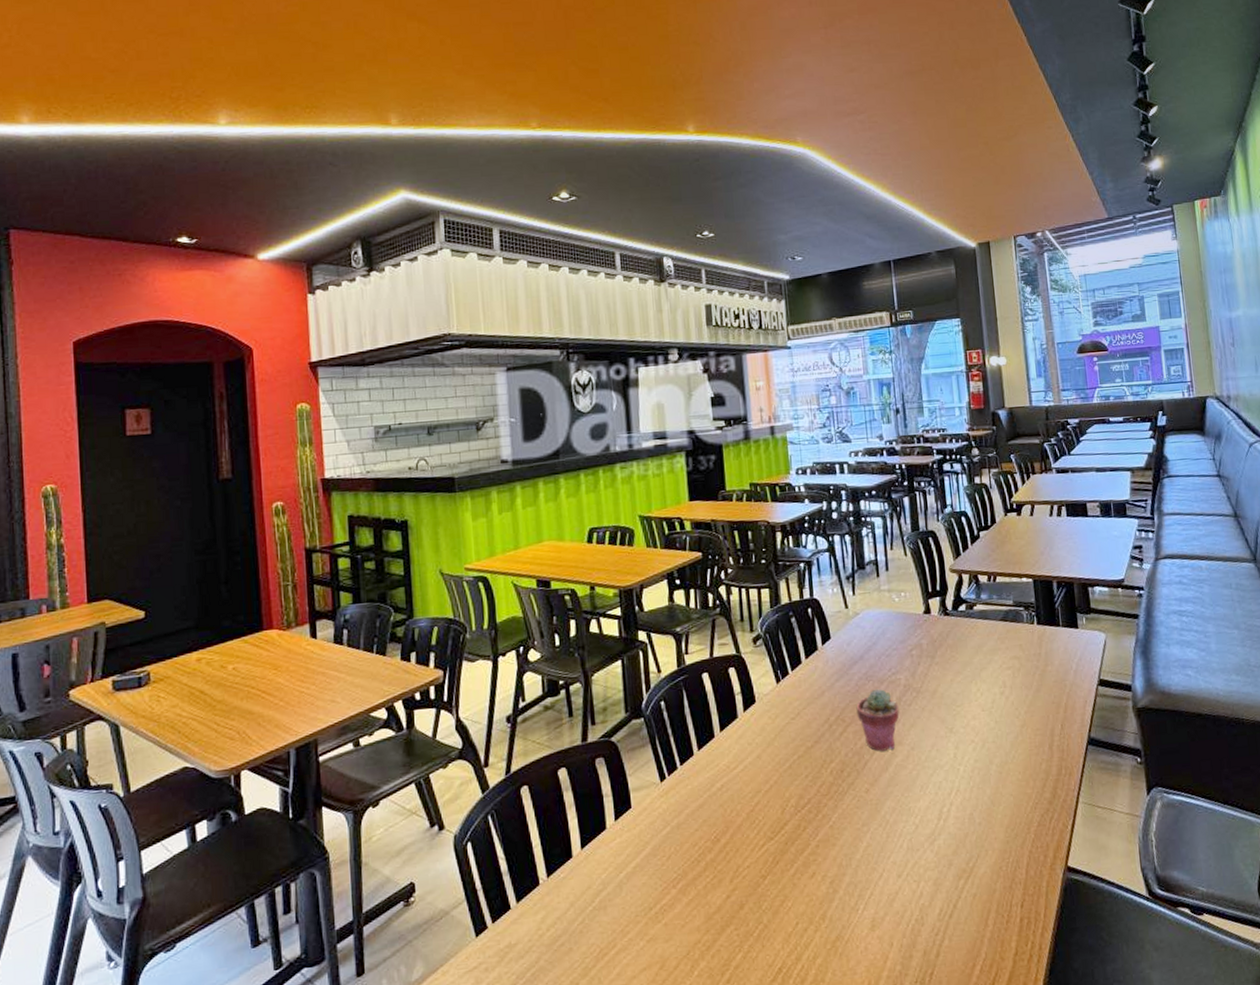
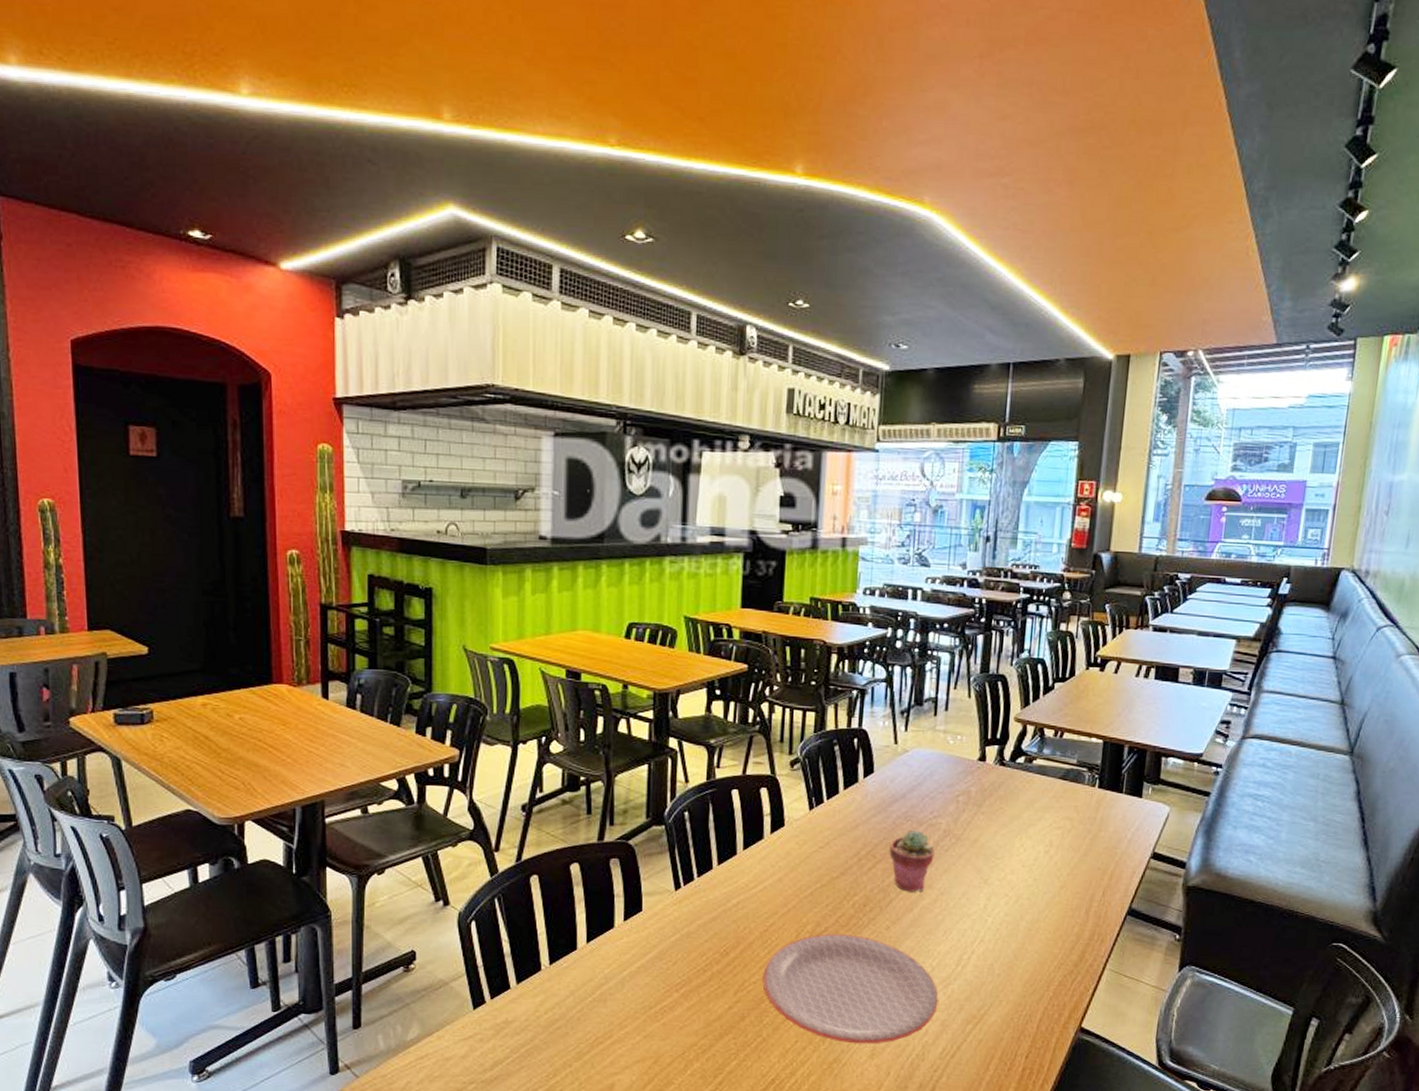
plate: none [755,803,928,918] -> present [762,934,938,1044]

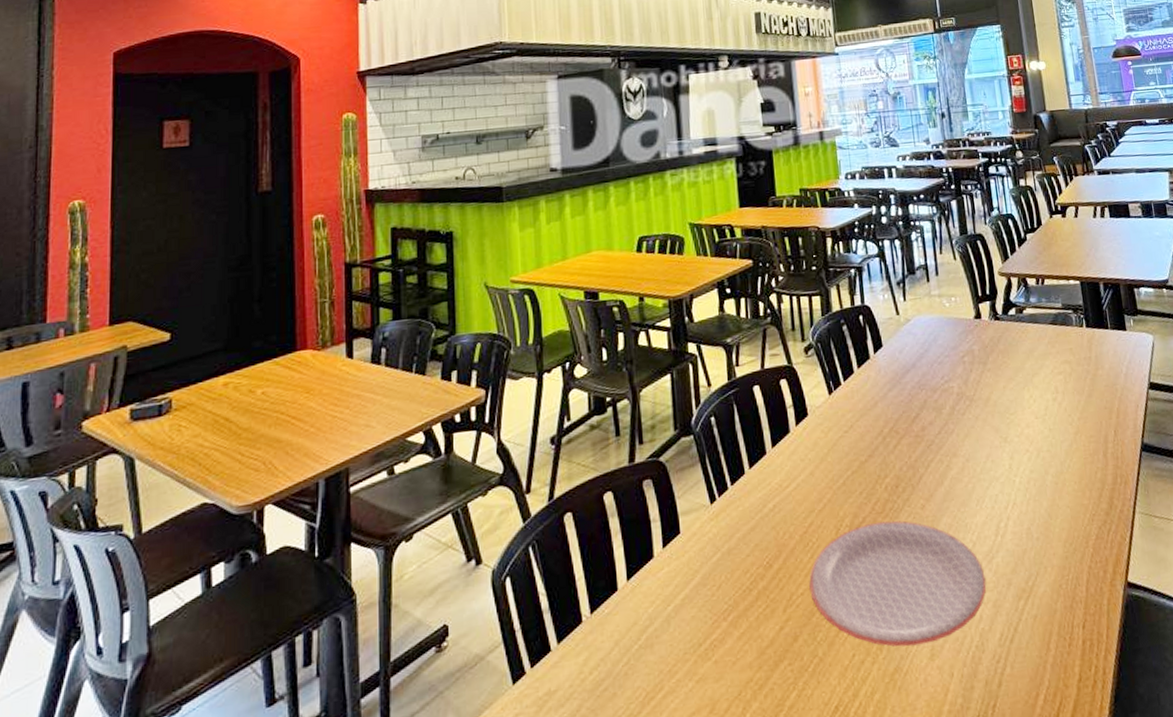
potted succulent: present [889,829,935,892] -> none [909,397,953,464]

